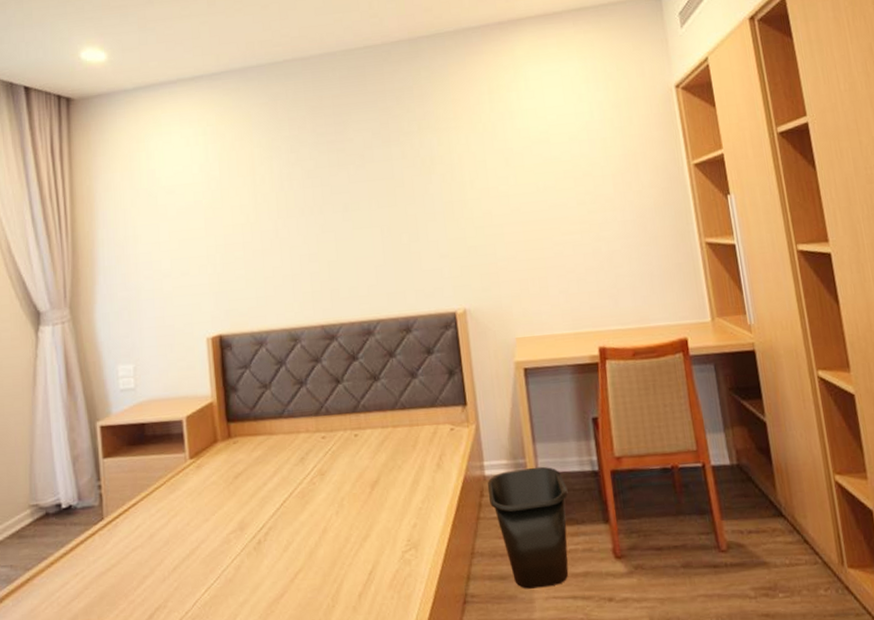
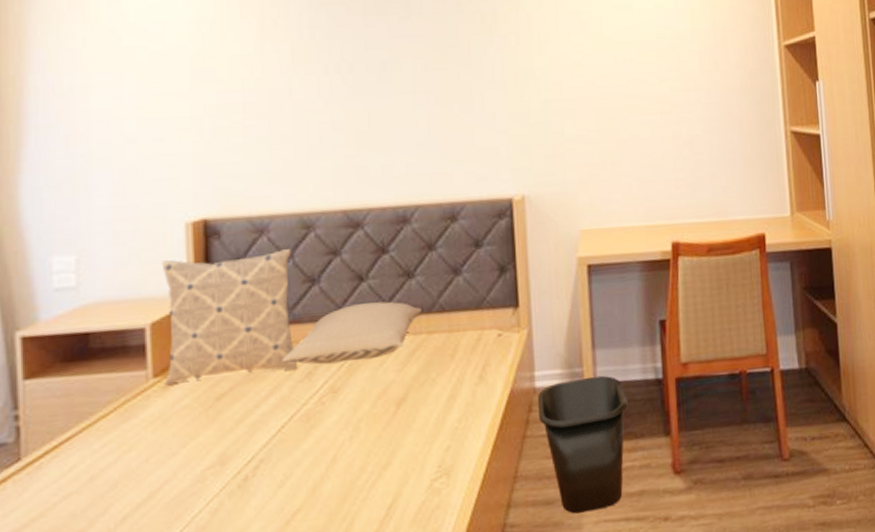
pillow: none [191,357,293,466] -> present [161,248,297,386]
pillow: none [281,400,387,452] -> present [282,301,422,365]

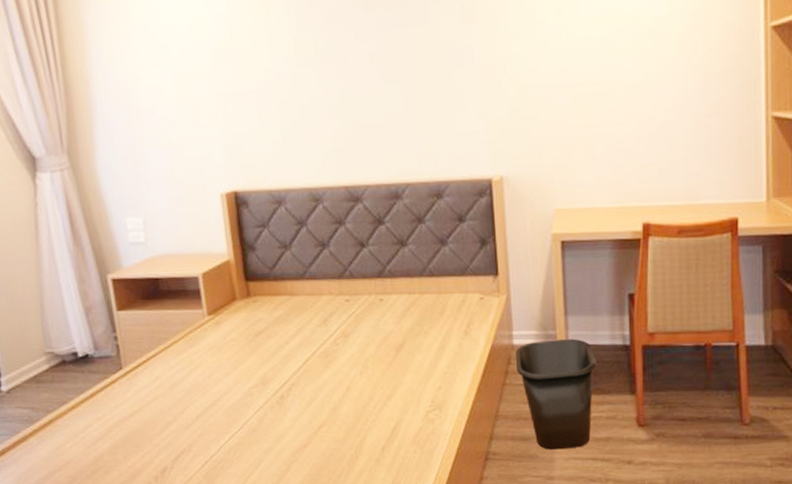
pillow: present [161,248,297,386] -> none [205,217,315,323]
pillow: present [282,301,422,365] -> none [303,265,414,314]

